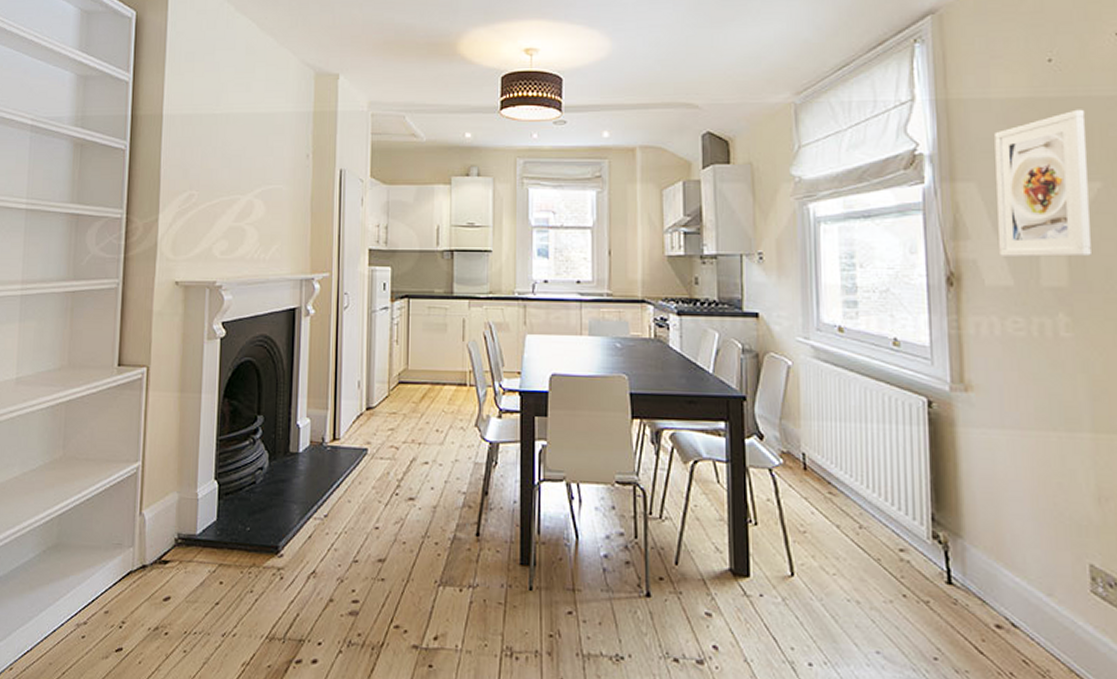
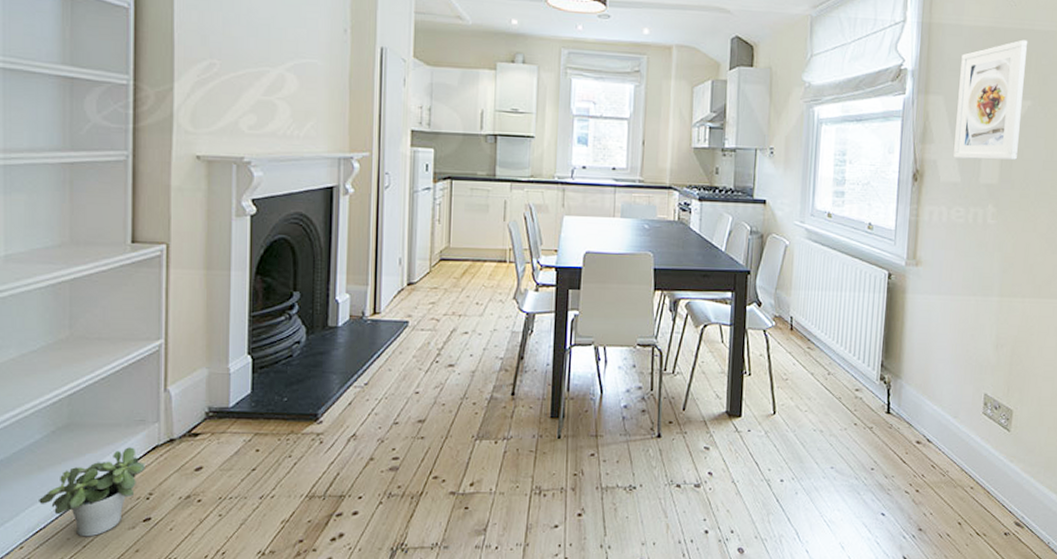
potted plant: none [28,571,120,664] -> present [39,447,145,537]

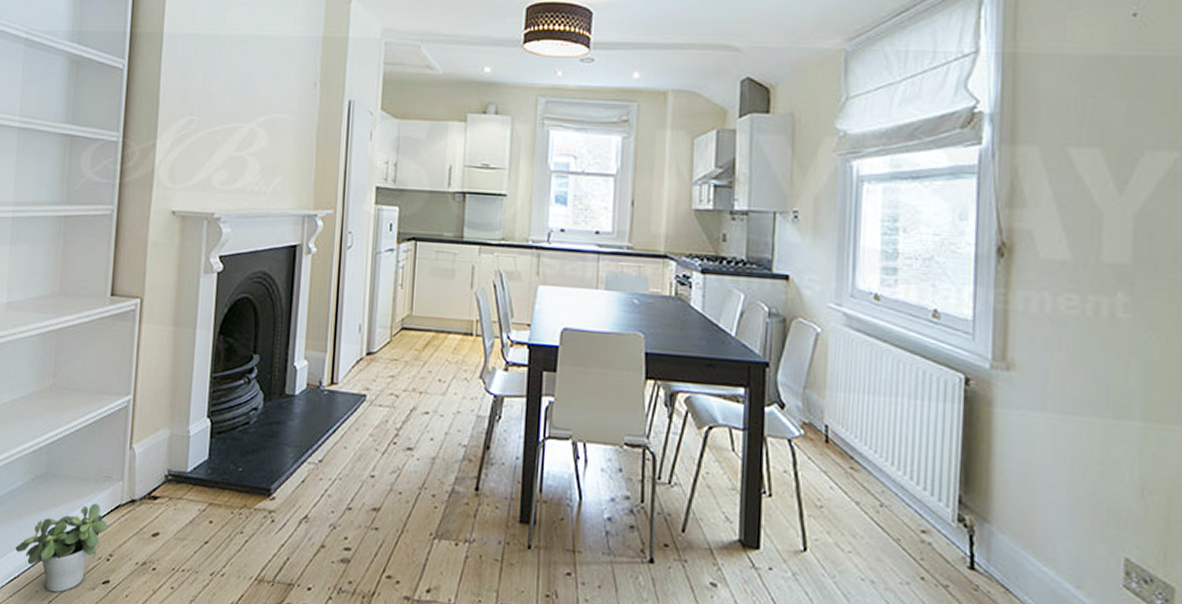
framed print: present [953,39,1028,160] -> none [1058,70,1169,232]

